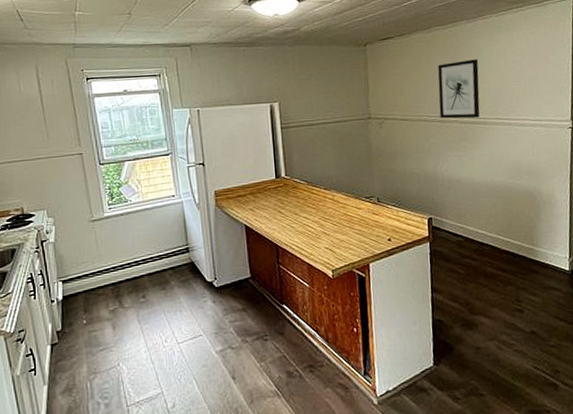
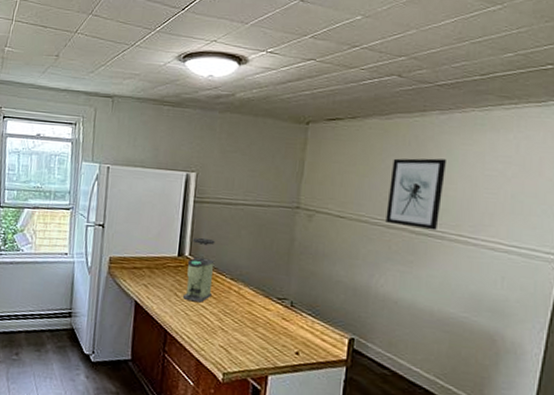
coffee grinder: none [285,158,311,215] -> present [183,238,215,303]

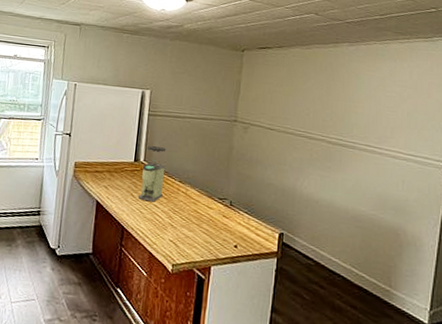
wall art: present [385,158,446,231] -> none [307,81,355,141]

